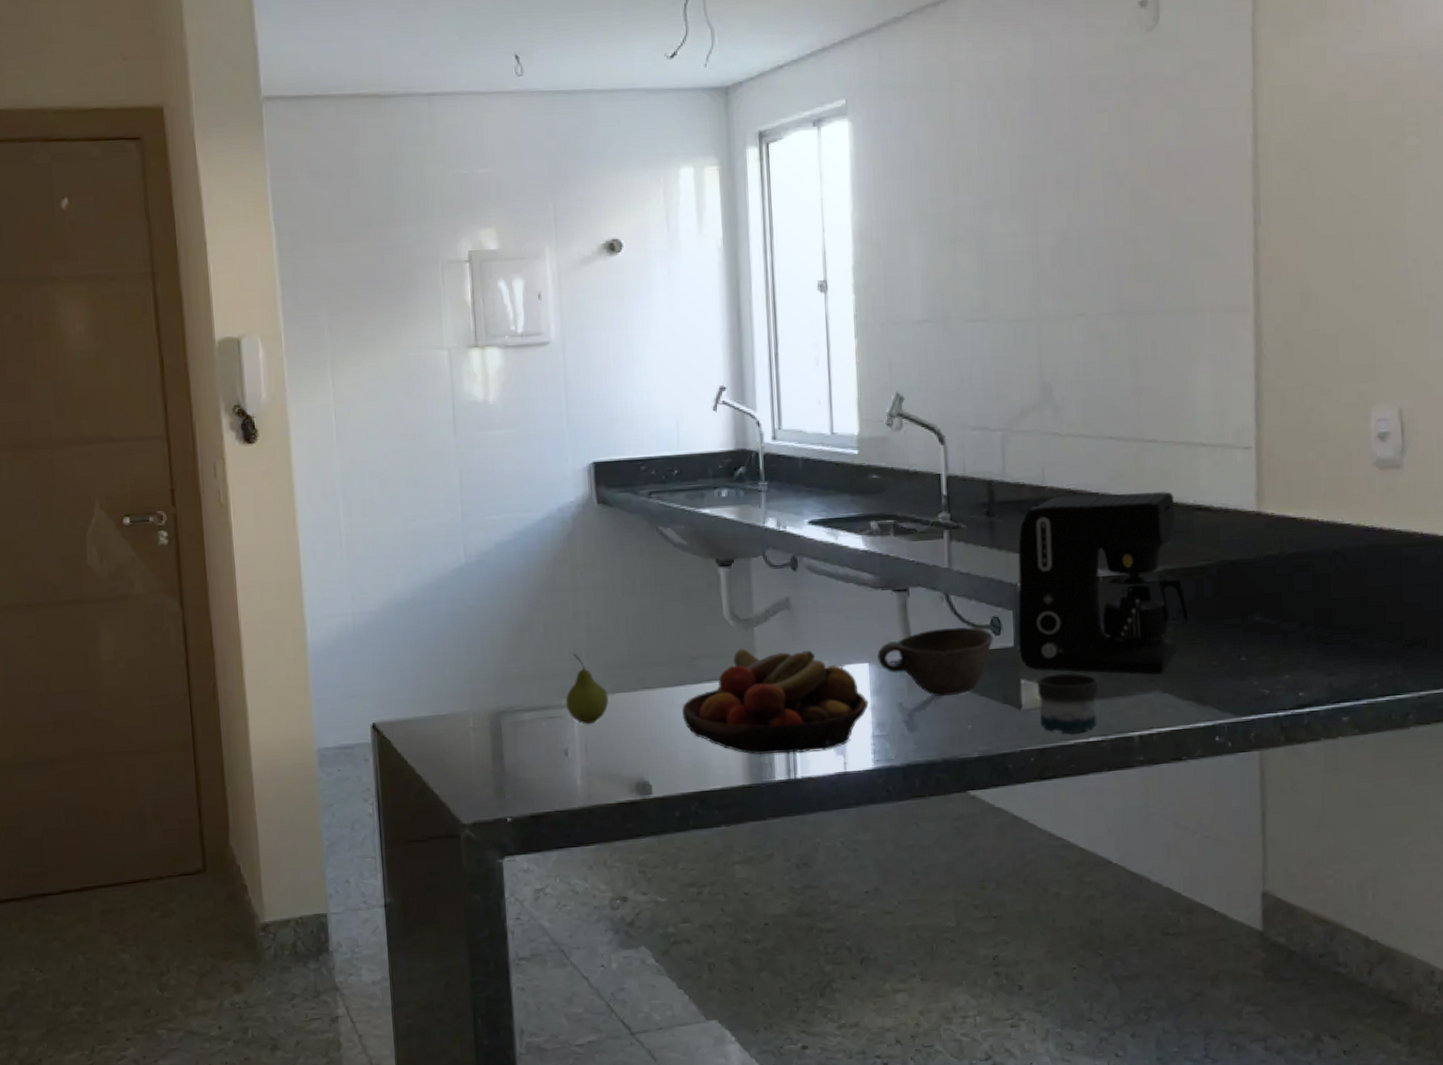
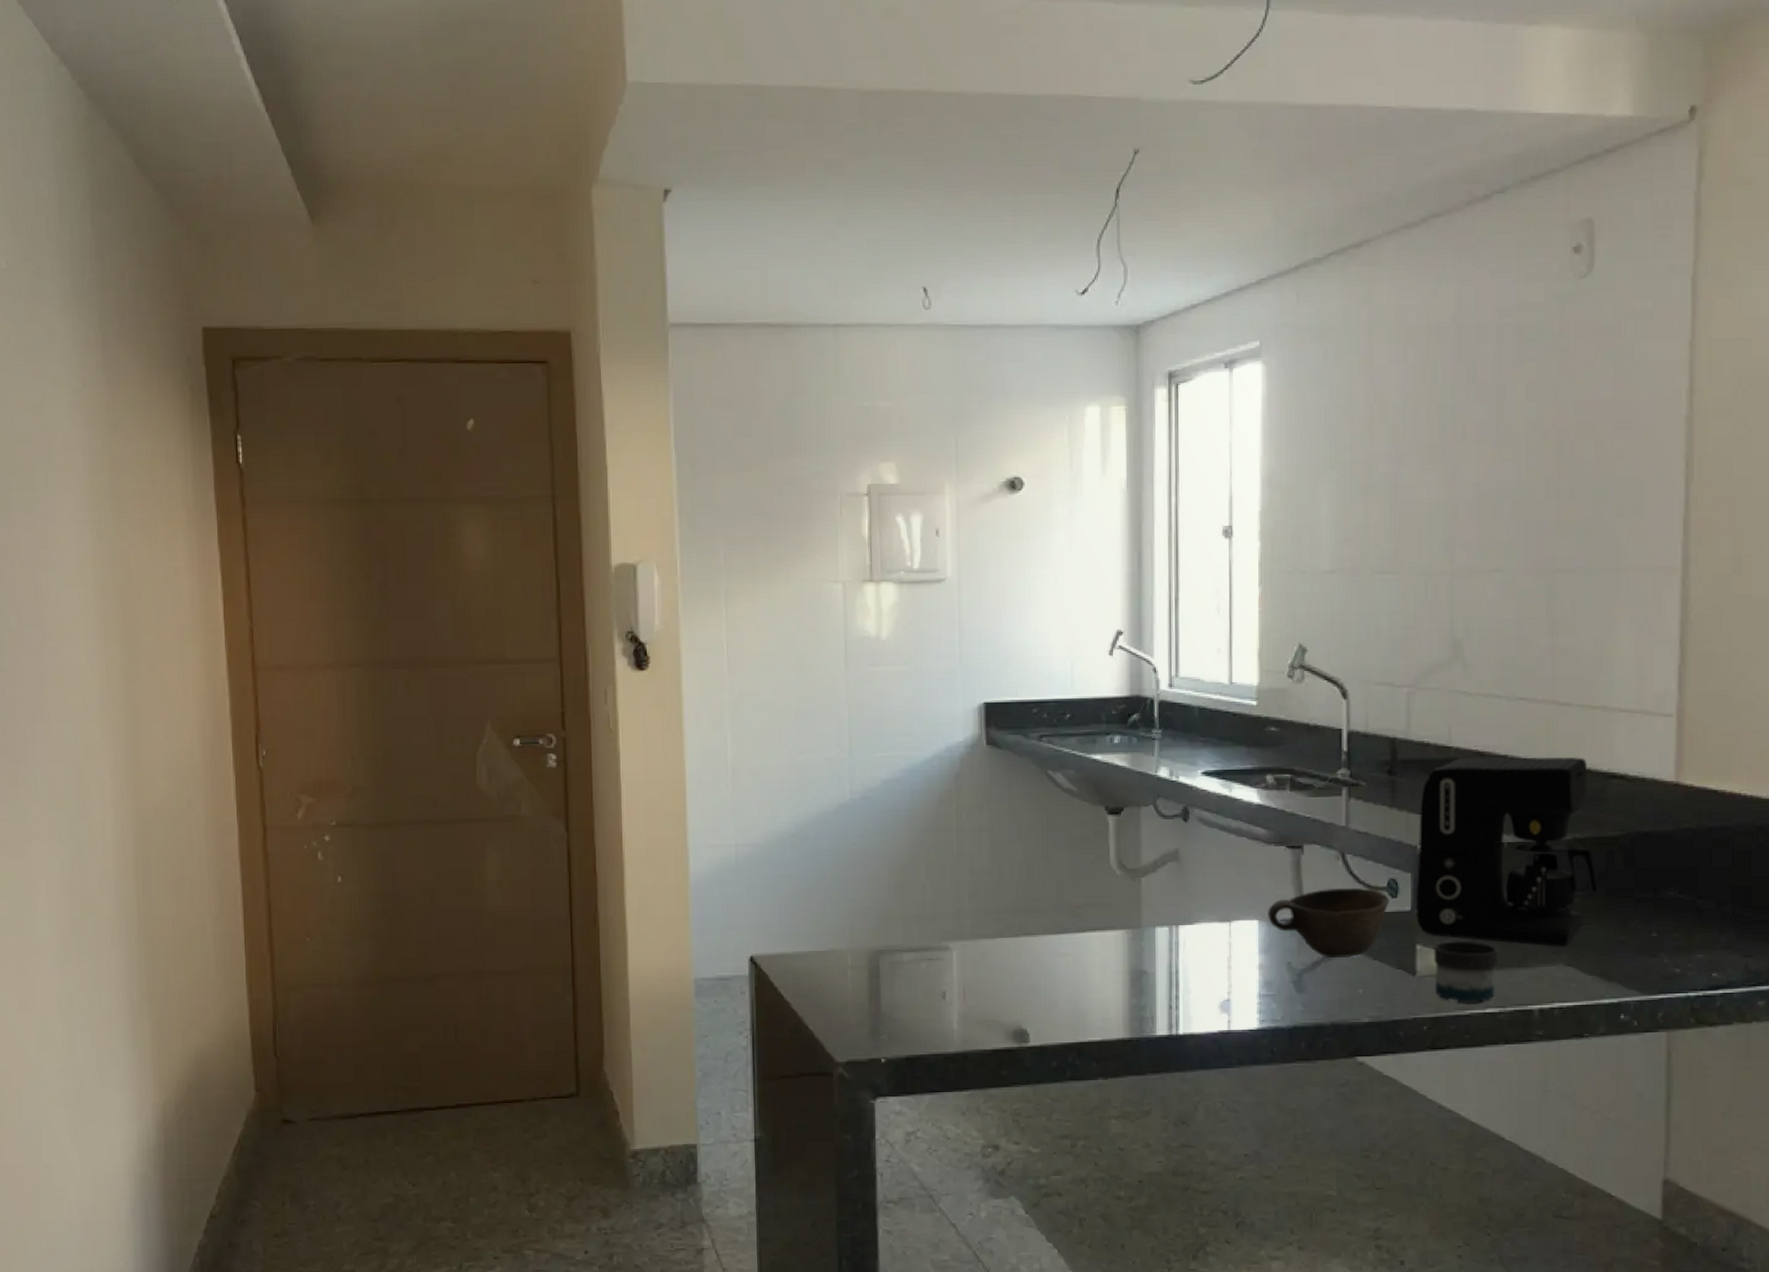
fruit: present [565,653,610,725] -> none [945,895,990,969]
fruit bowl: present [682,648,869,755] -> none [1064,898,1256,1009]

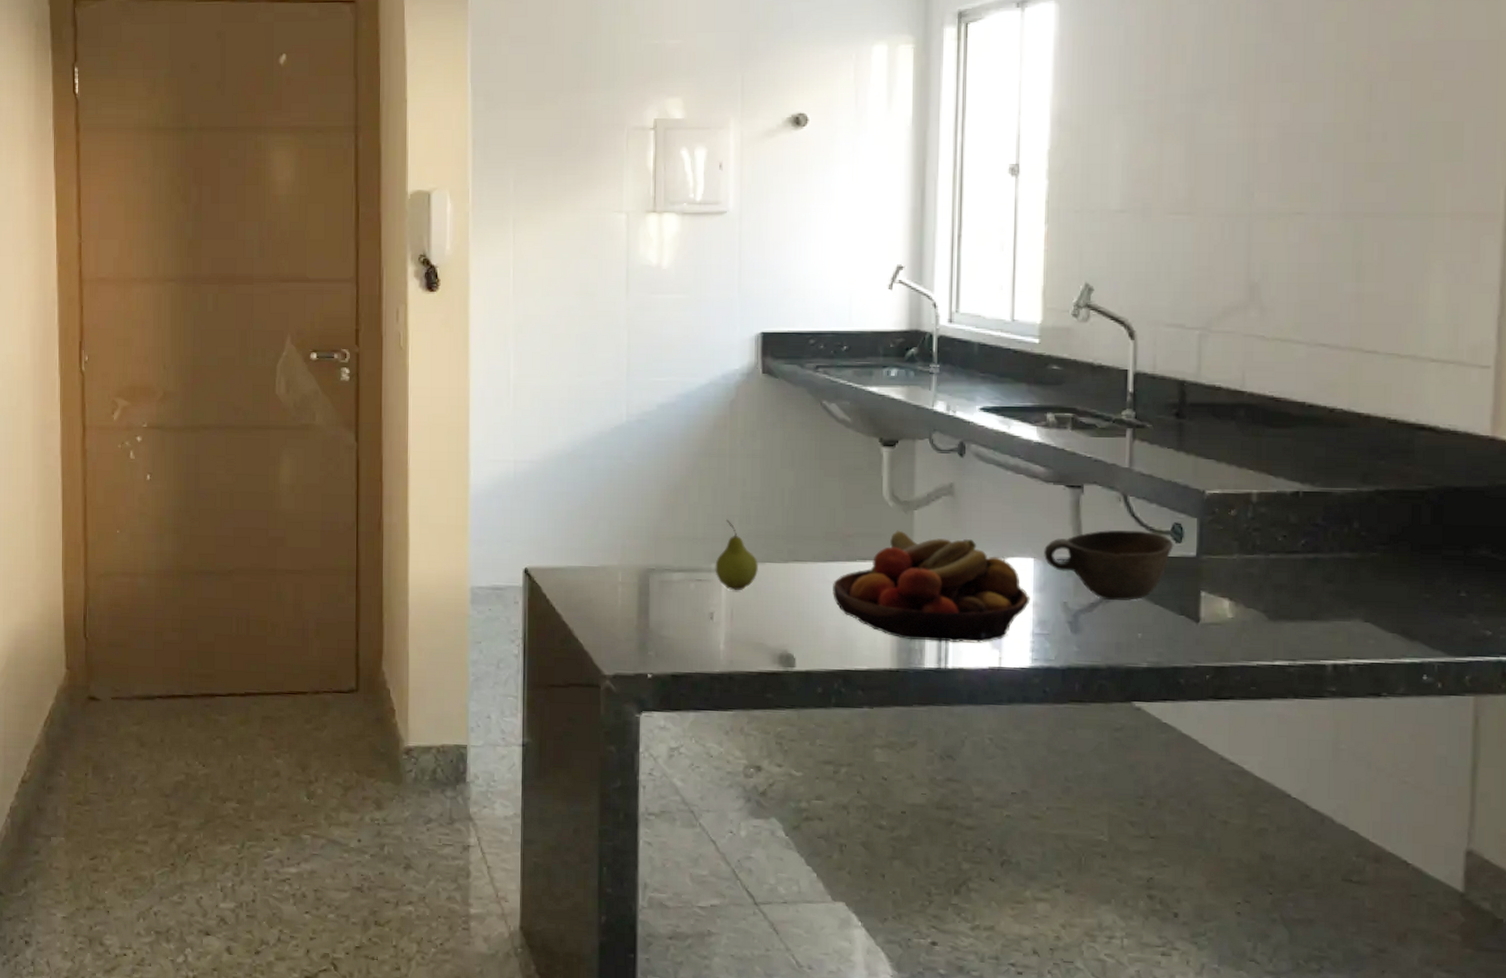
fruit: none [945,895,990,969] -> present [715,519,759,591]
fruit bowl: none [1064,898,1256,1009] -> present [833,530,1030,643]
coffee maker: present [1416,756,1598,946] -> none [1201,402,1401,601]
mug: present [1434,941,1498,1004] -> none [1219,589,1290,656]

